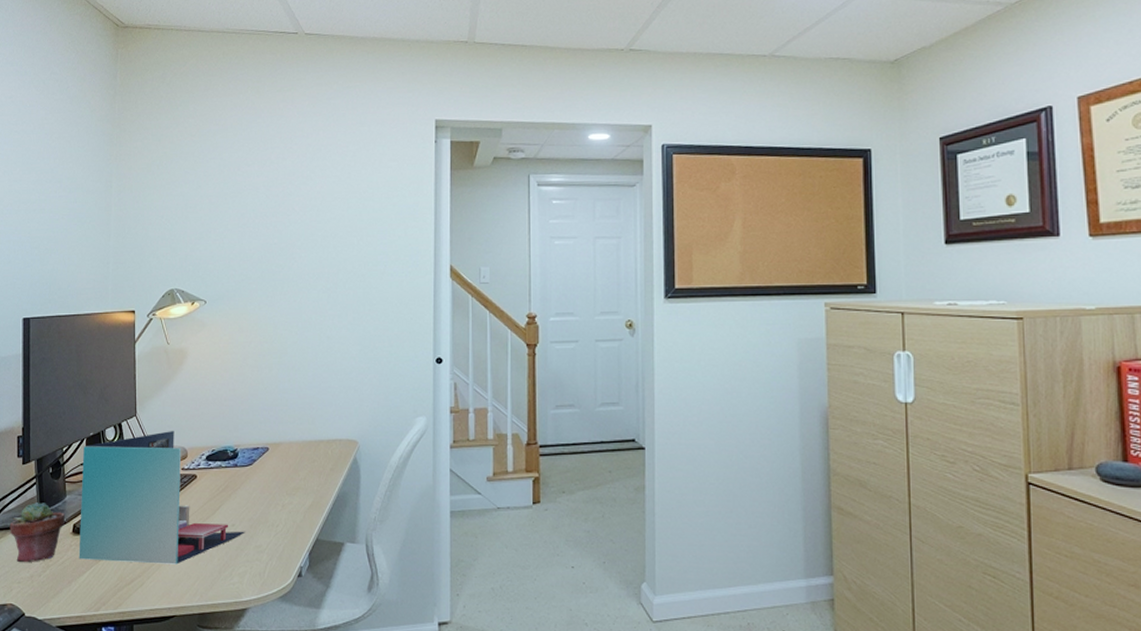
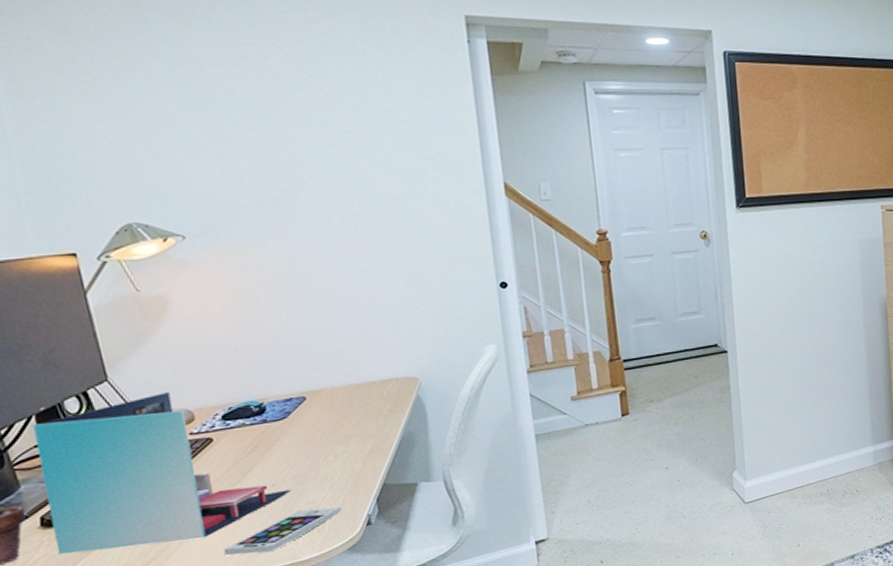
smartphone: none [188,552,280,588] -> present [223,507,341,556]

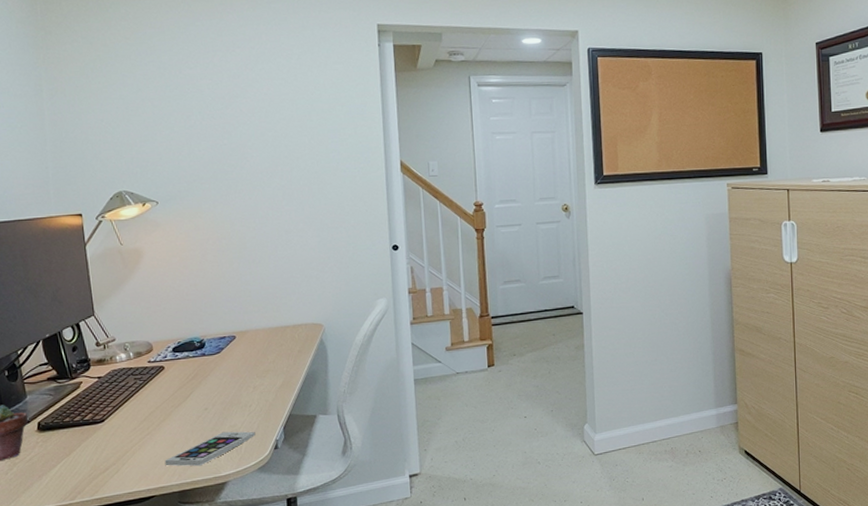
cube: present [33,391,291,555] -> none [40,326,219,455]

